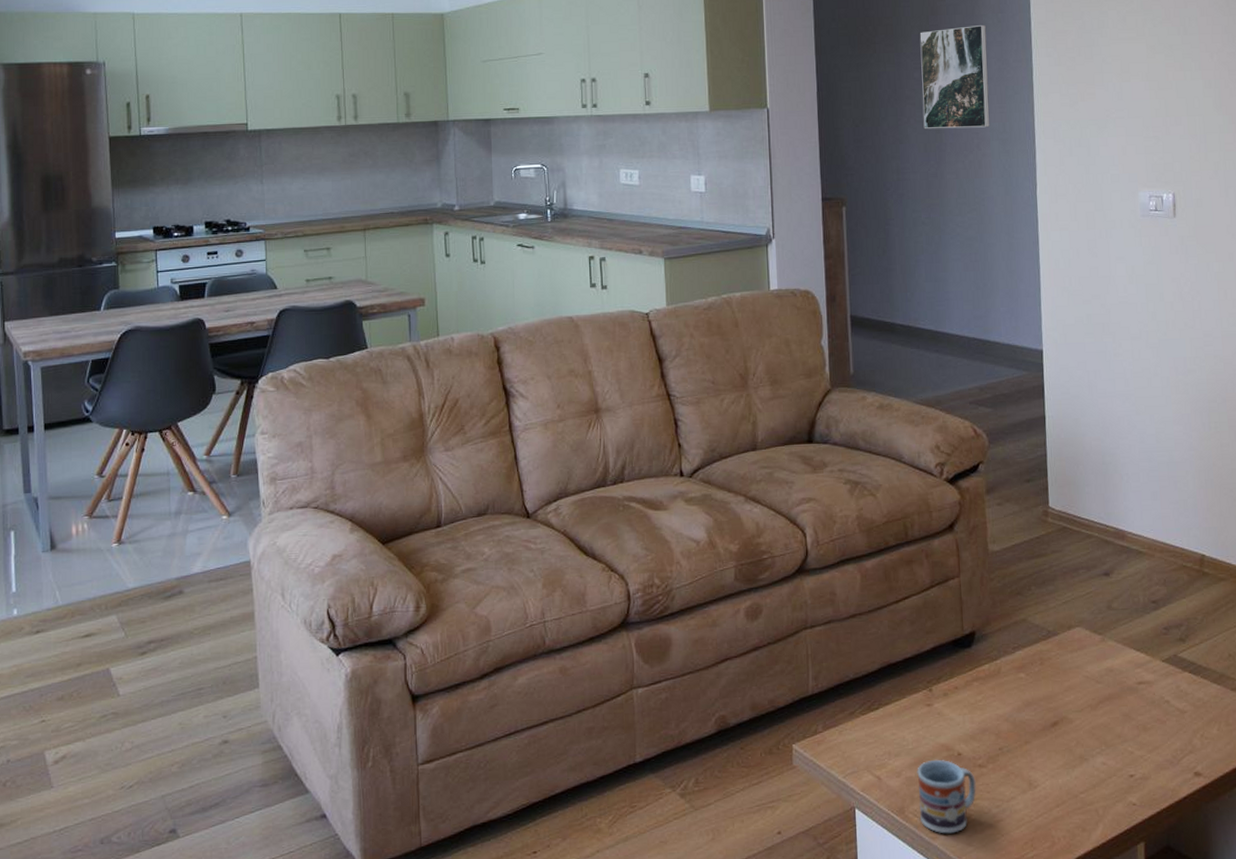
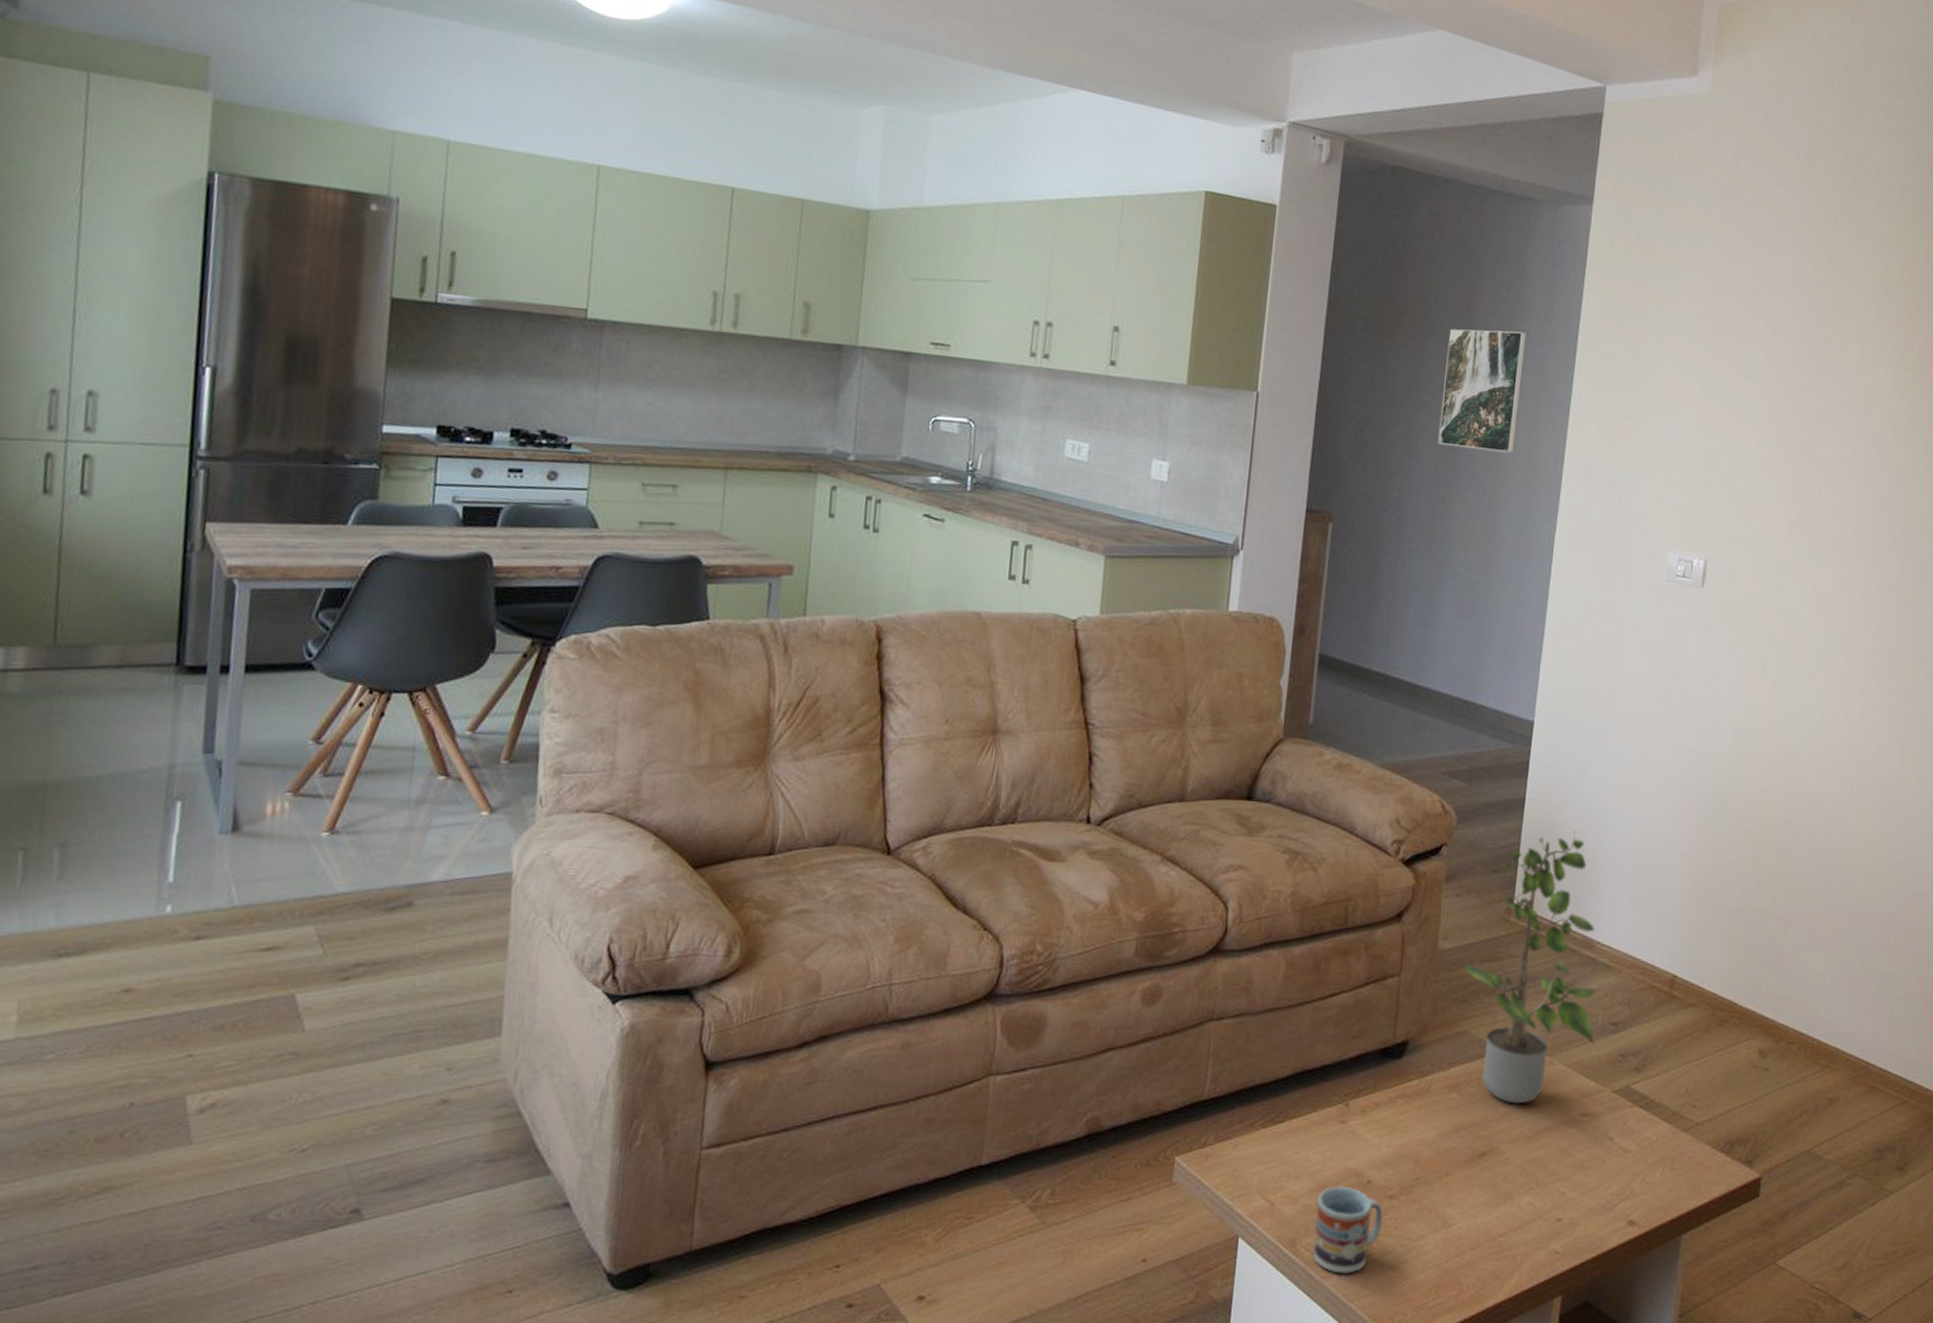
potted plant: none [1014,439,1140,678] -> present [1464,831,1598,1104]

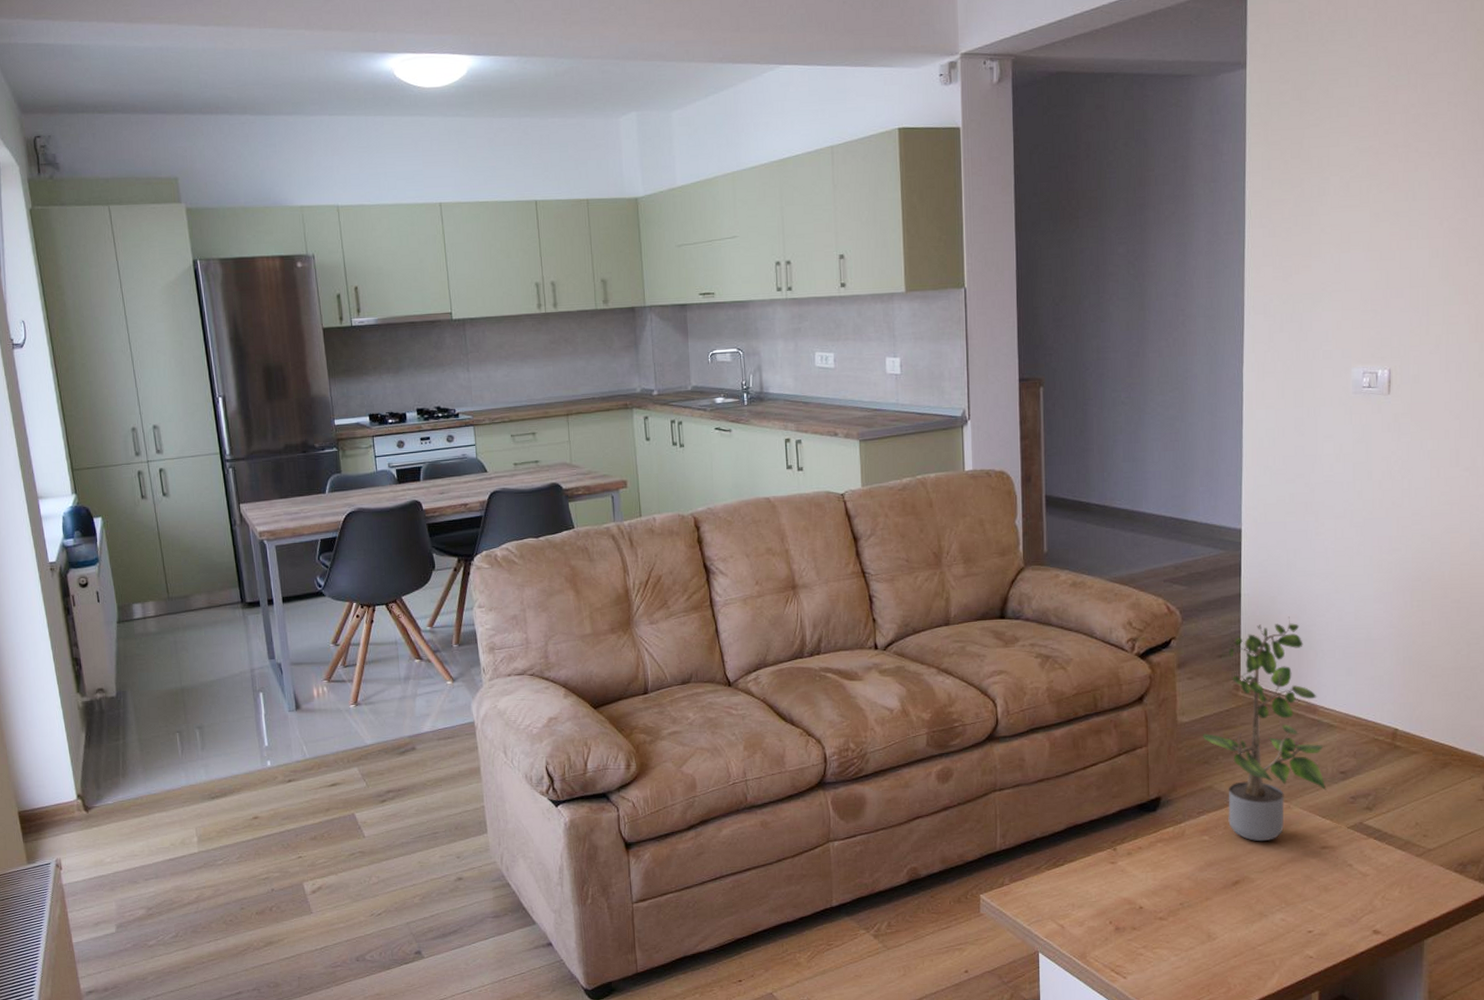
cup: present [1313,1186,1384,1274] -> none [1099,911,1156,978]
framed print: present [1437,328,1526,454] -> none [1125,195,1197,306]

